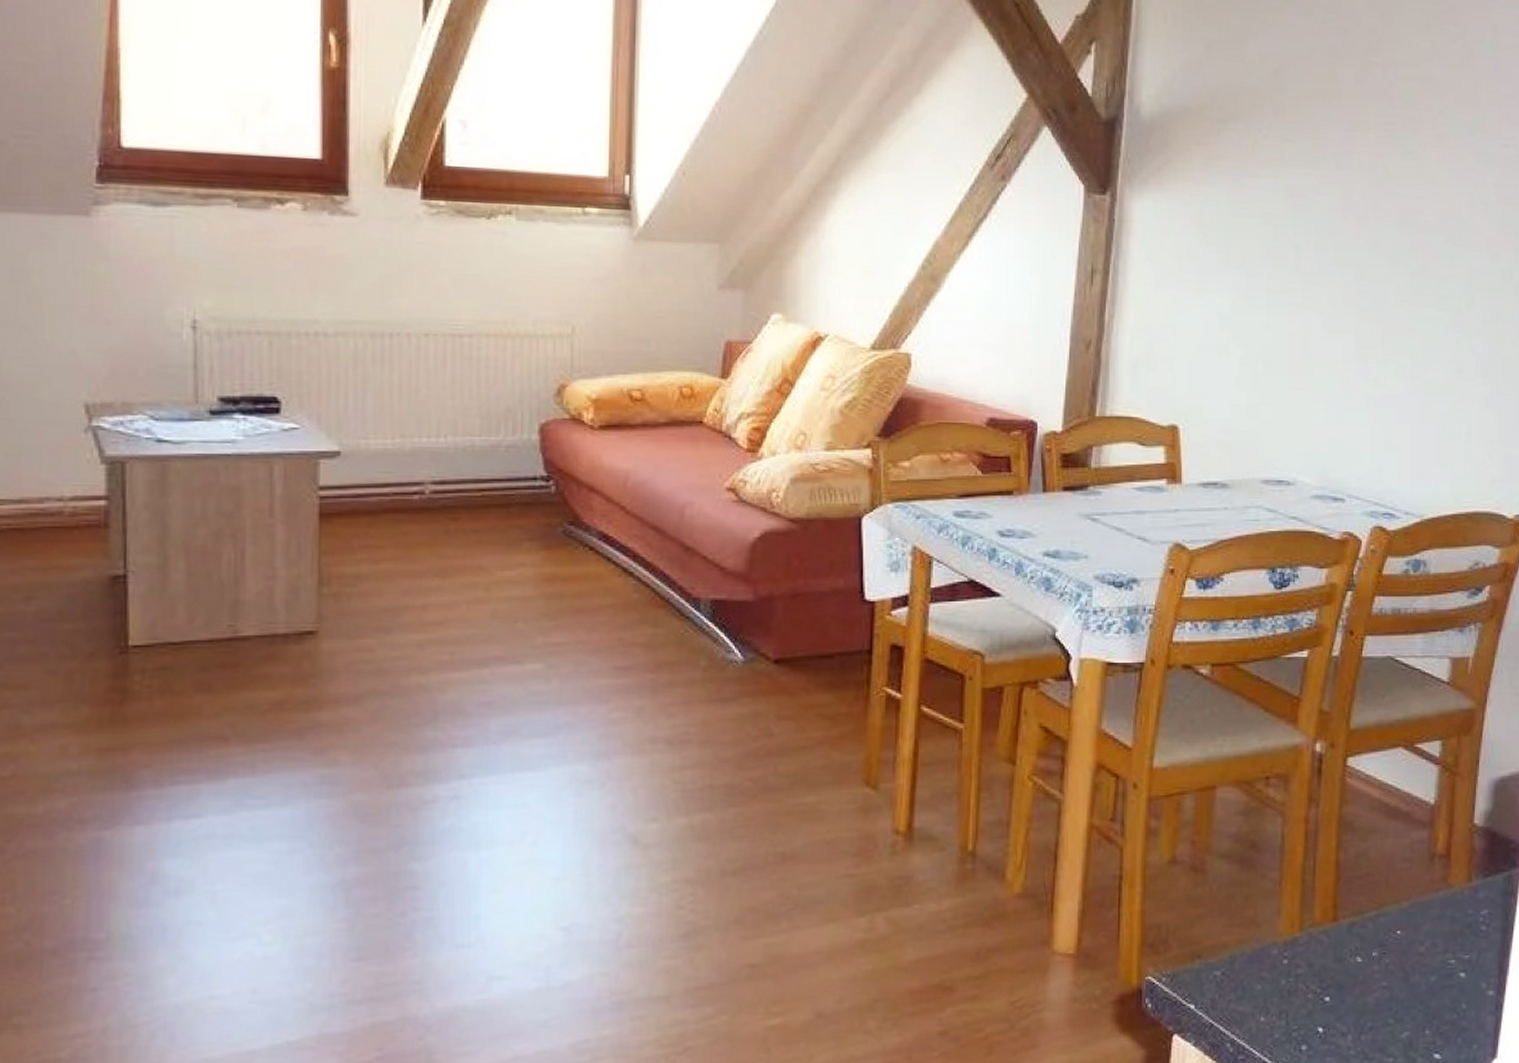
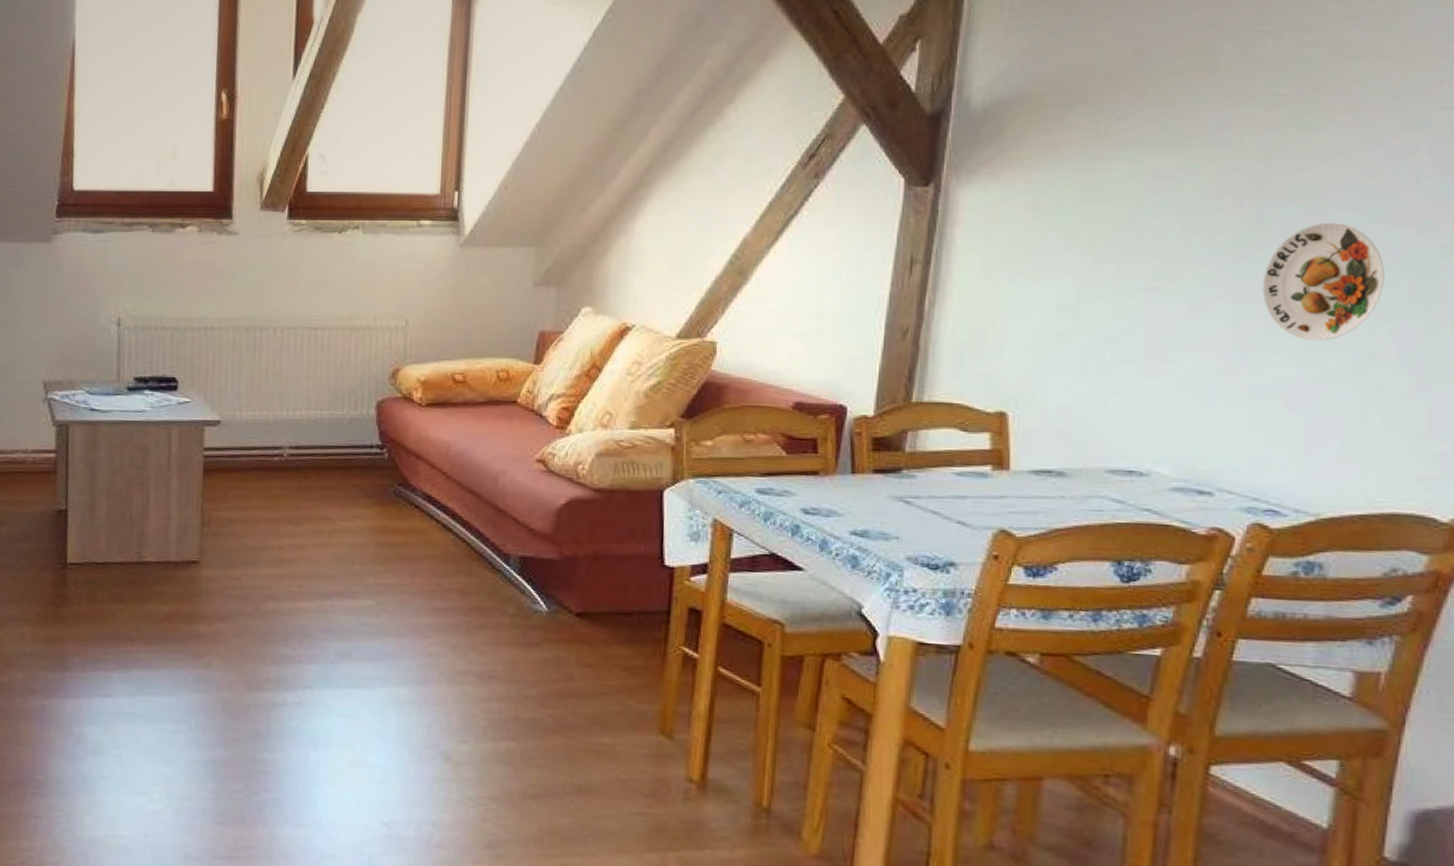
decorative plate: none [1377,245,1465,355] -> present [1262,222,1384,341]

